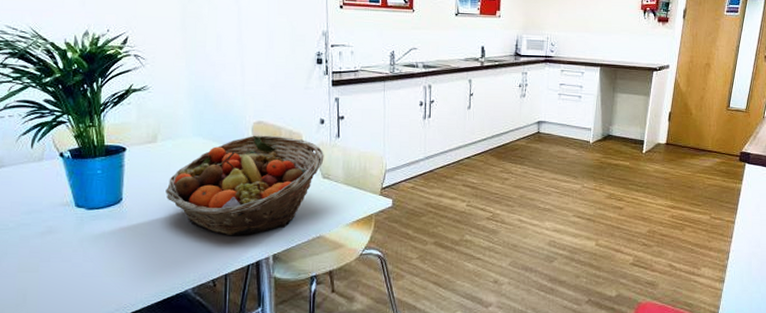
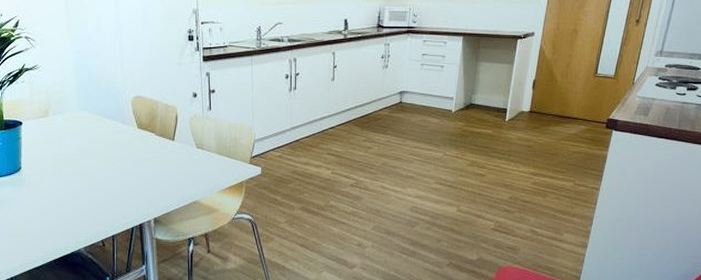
fruit basket: present [166,135,324,235] -> none [58,109,197,200]

